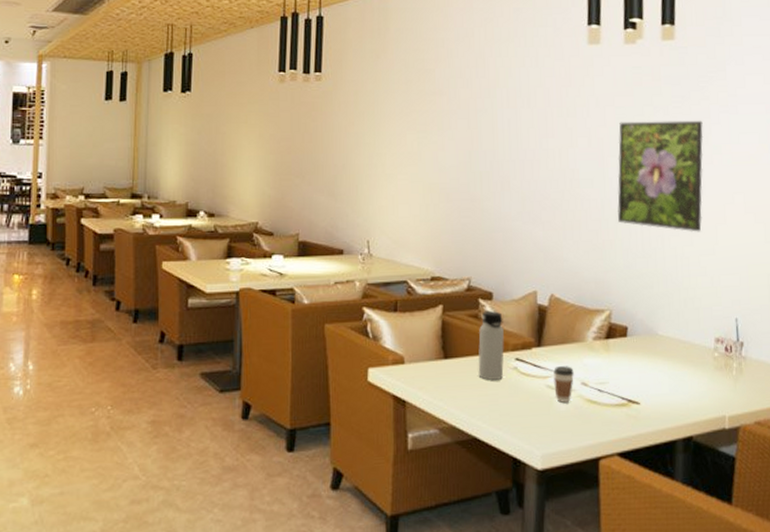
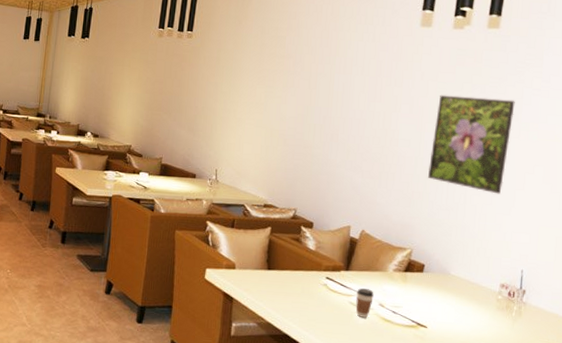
water bottle: present [478,311,504,380] -> none [294,237,320,292]

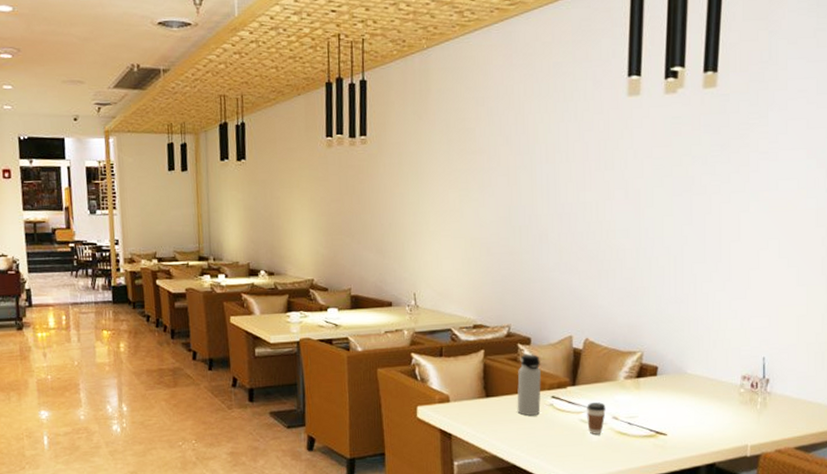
water bottle: none [294,237,320,292] -> present [517,354,541,416]
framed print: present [428,95,515,194] -> none [652,168,741,278]

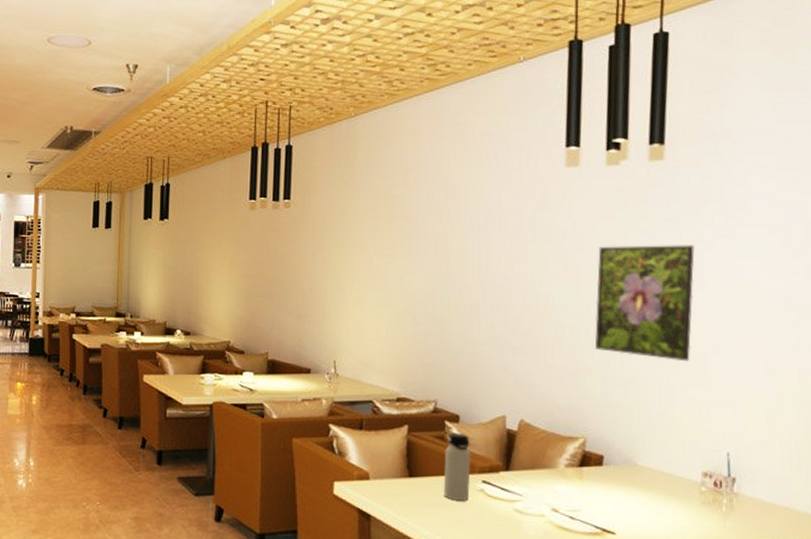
coffee cup: present [587,402,606,434] -> none [522,491,544,527]
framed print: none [652,168,741,278] -> present [595,244,695,362]

